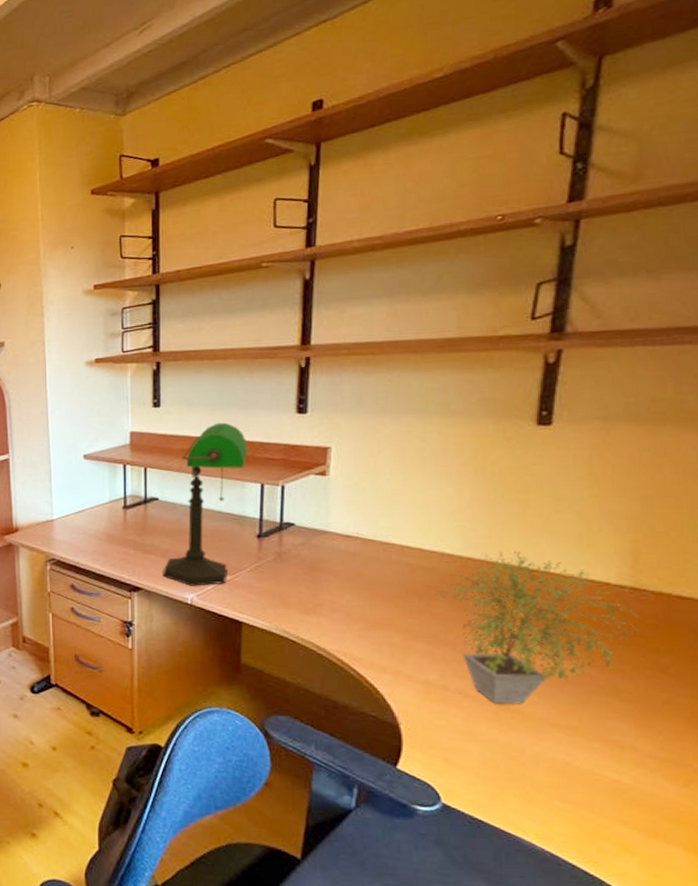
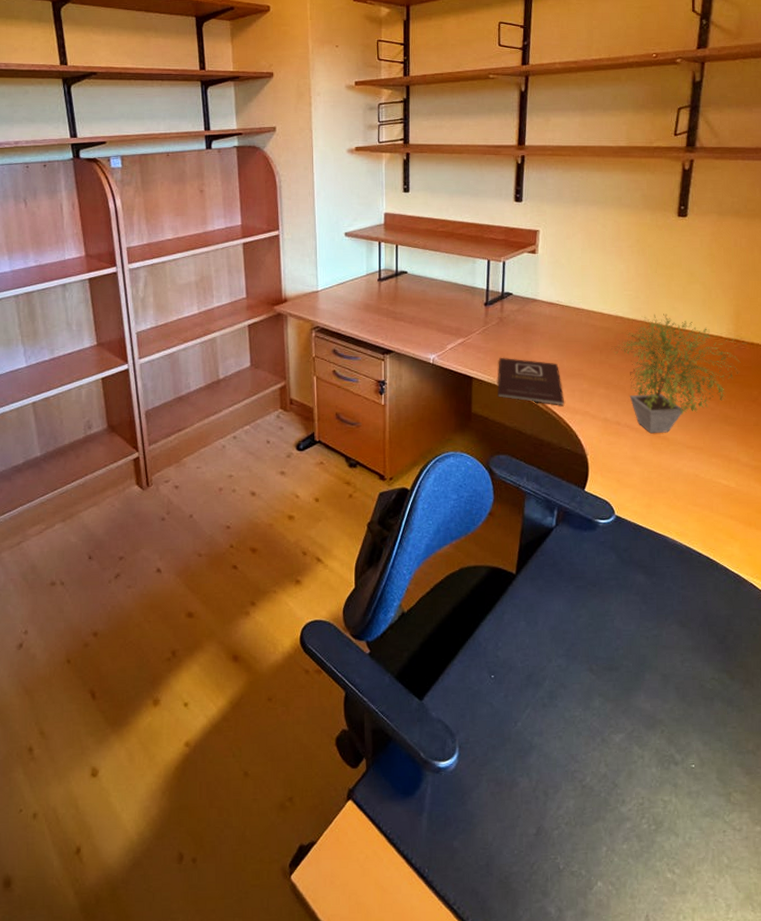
desk lamp: present [163,422,248,586] -> none [410,207,478,348]
book: none [275,599,366,662] -> present [497,357,564,406]

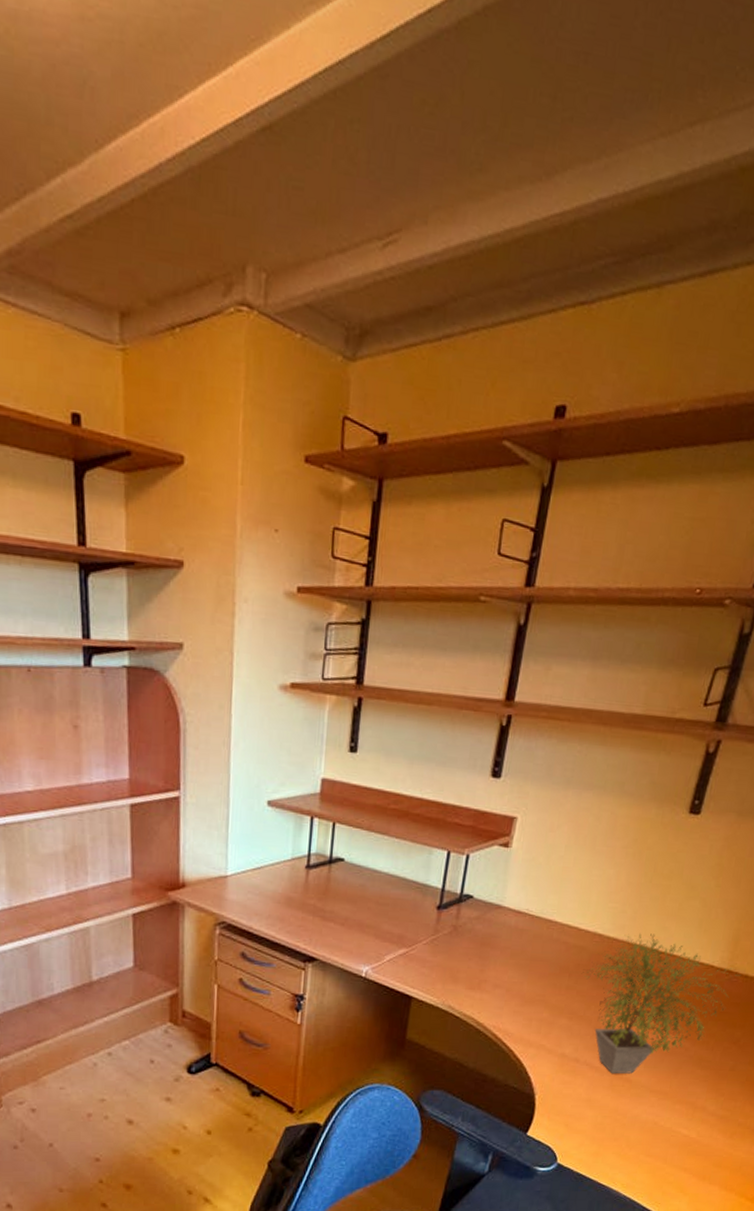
book: present [497,357,564,406] -> none [440,974,518,1037]

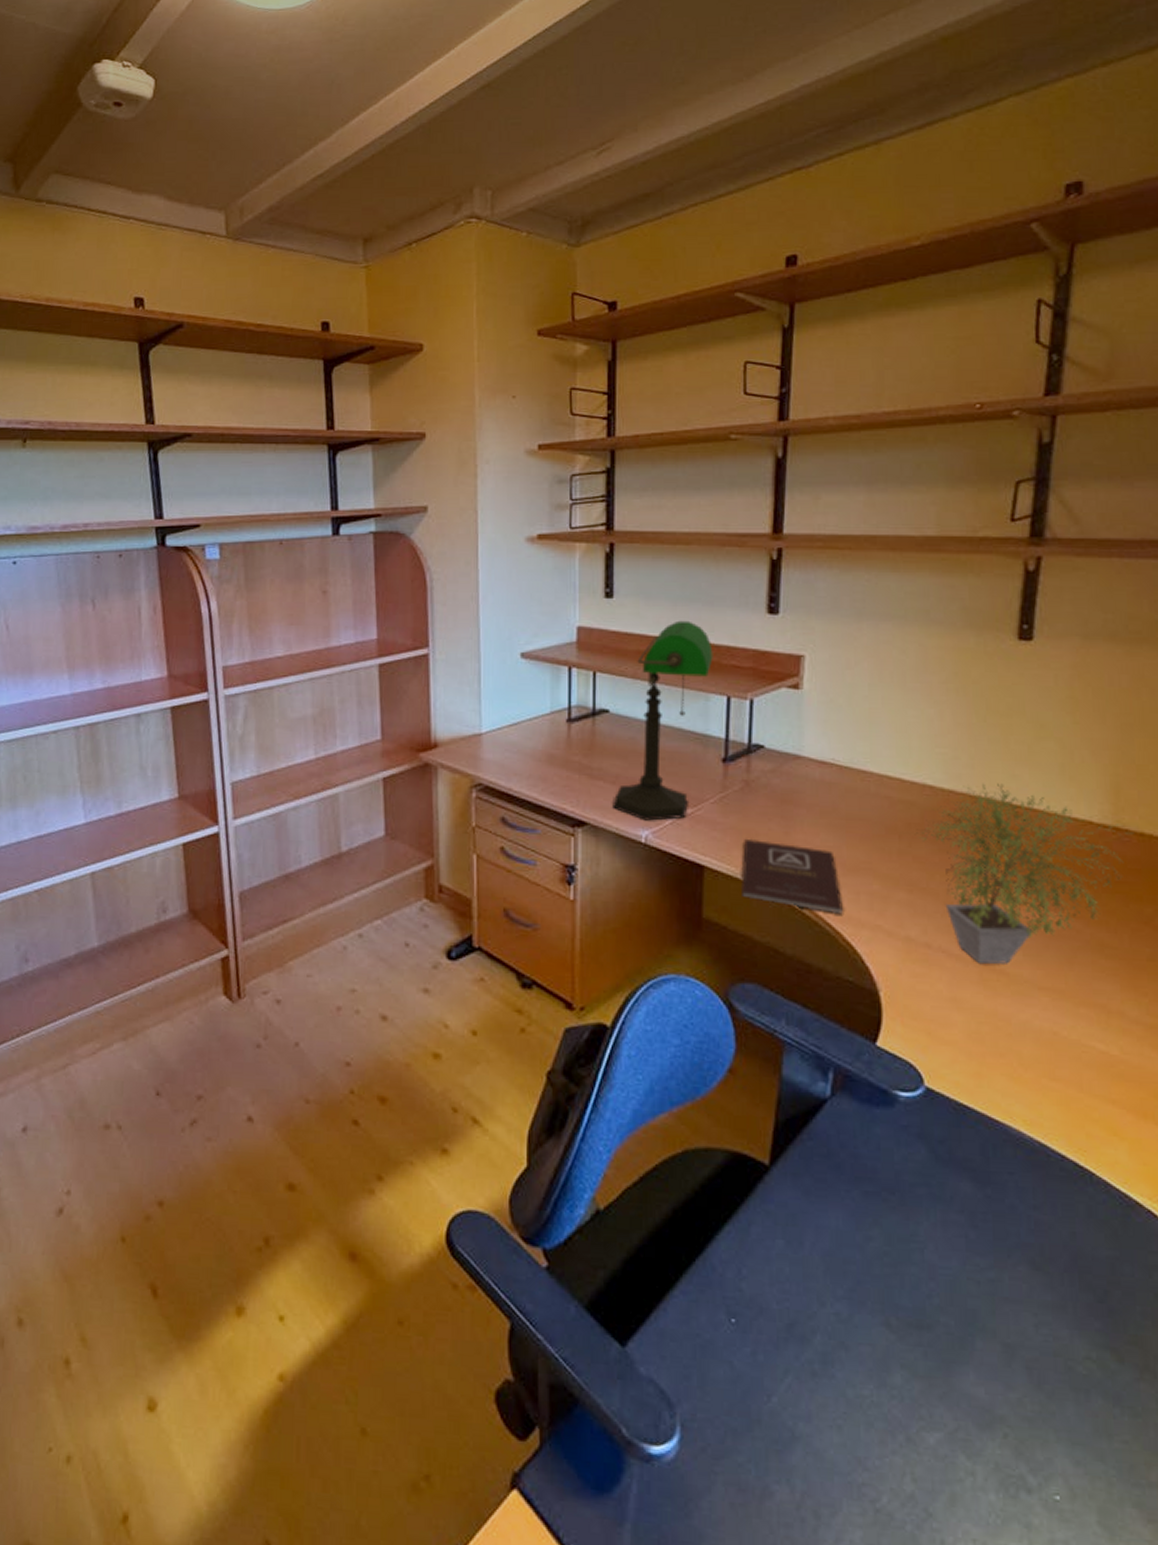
desk lamp: none [340,778,441,958] -> present [613,620,713,821]
book: none [440,974,518,1037] -> present [741,838,843,915]

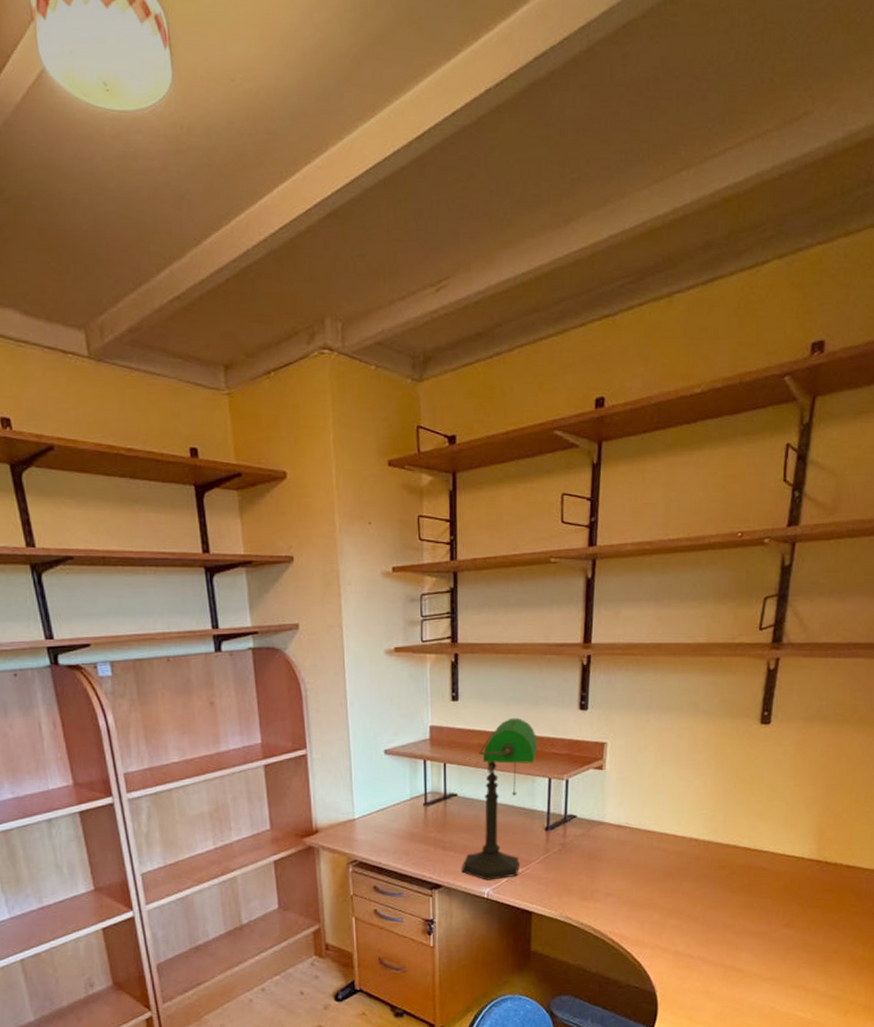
book: present [741,838,843,915] -> none [559,888,632,940]
potted plant: present [920,783,1134,965] -> none [687,834,831,966]

